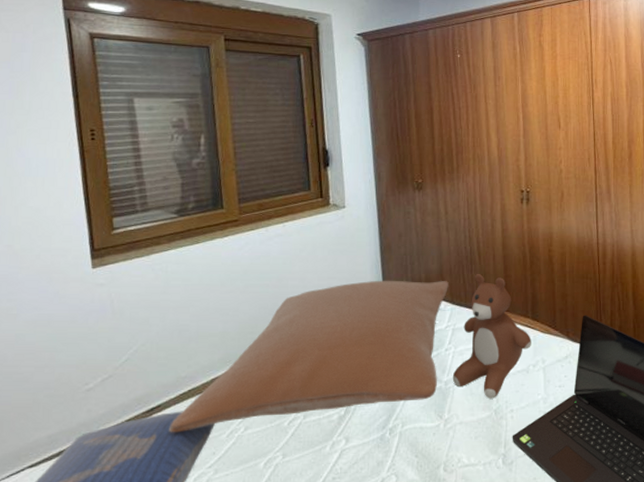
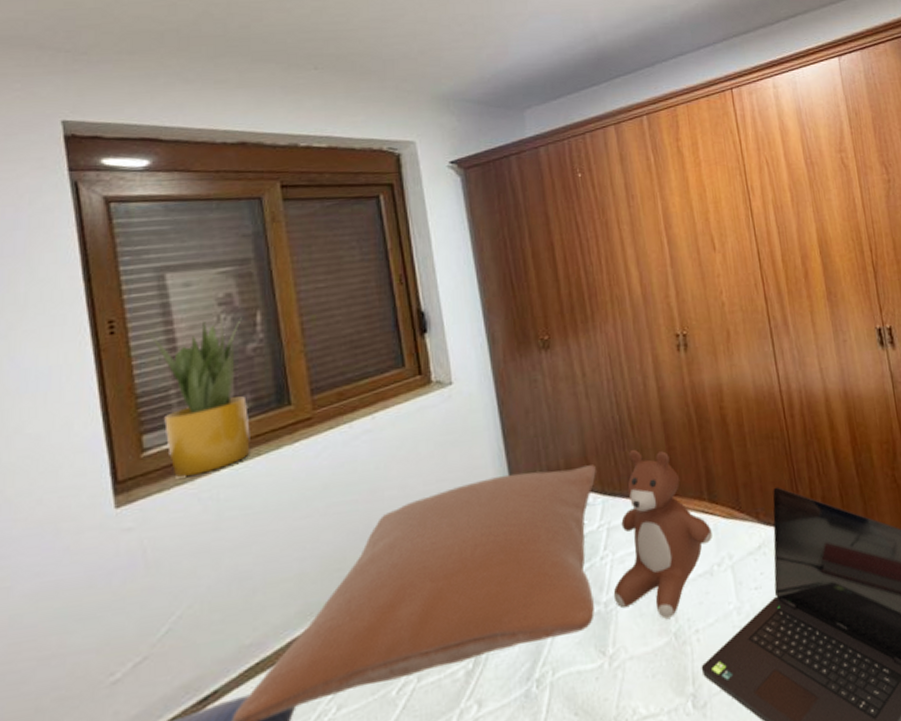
planter: none [120,134,192,253] -> present [149,314,250,478]

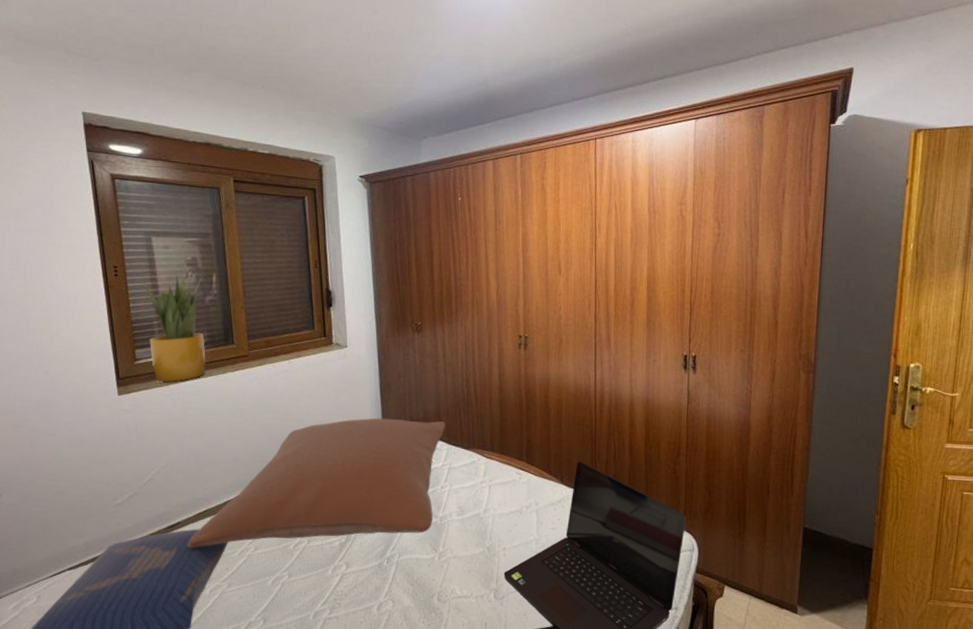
teddy bear: present [613,449,712,619] -> none [447,415,525,536]

